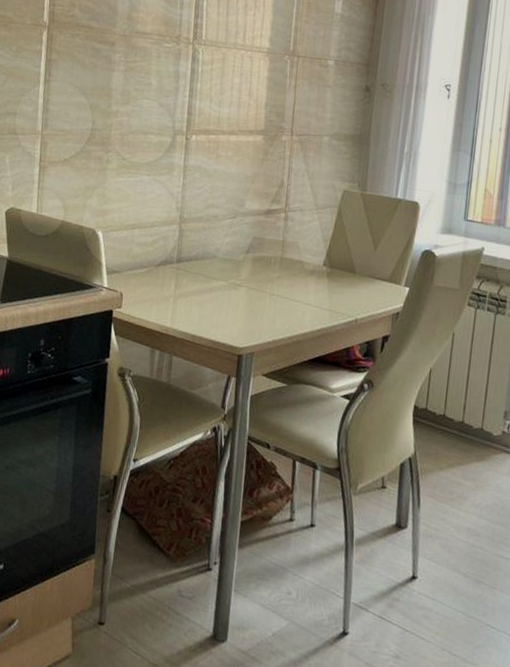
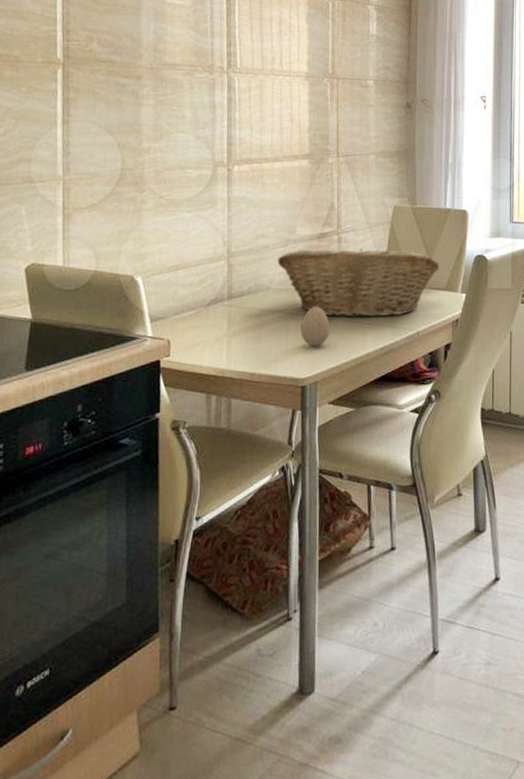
fruit basket: none [225,223,385,300] -> present [277,248,440,318]
decorative egg: none [241,280,270,320] -> present [300,307,330,347]

